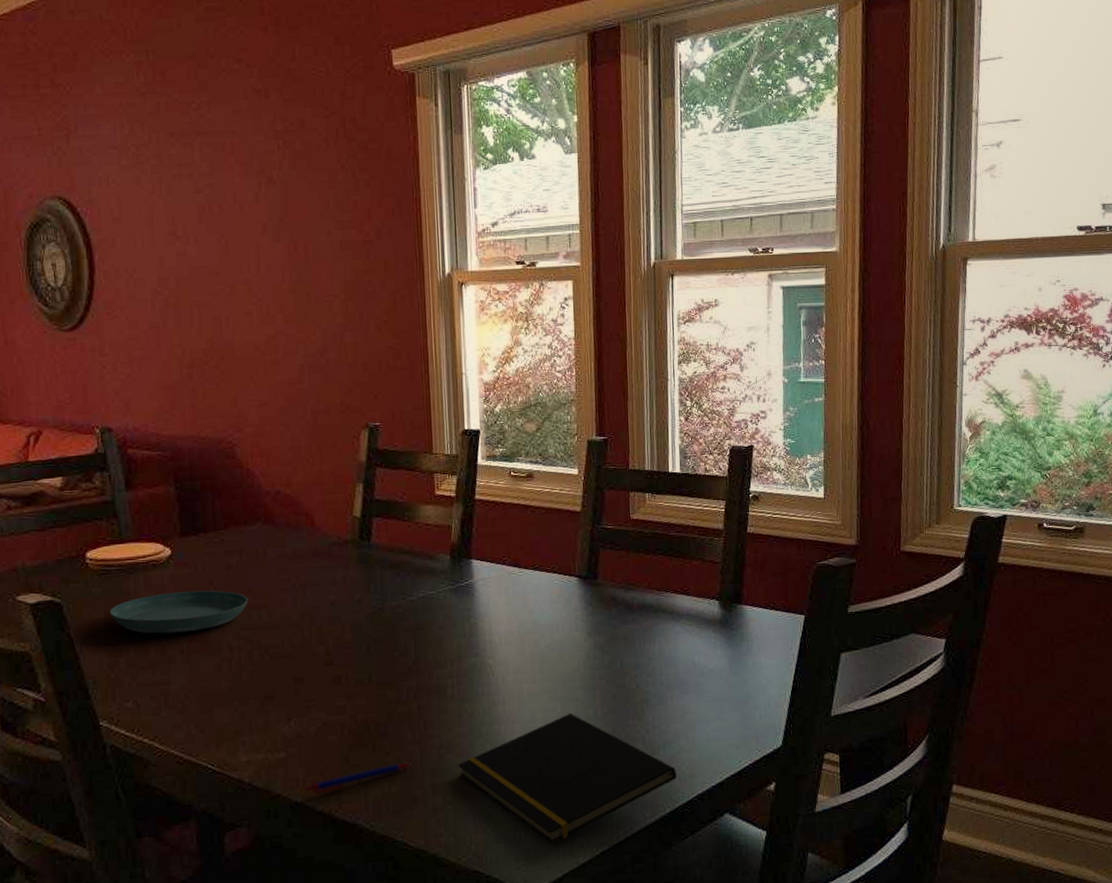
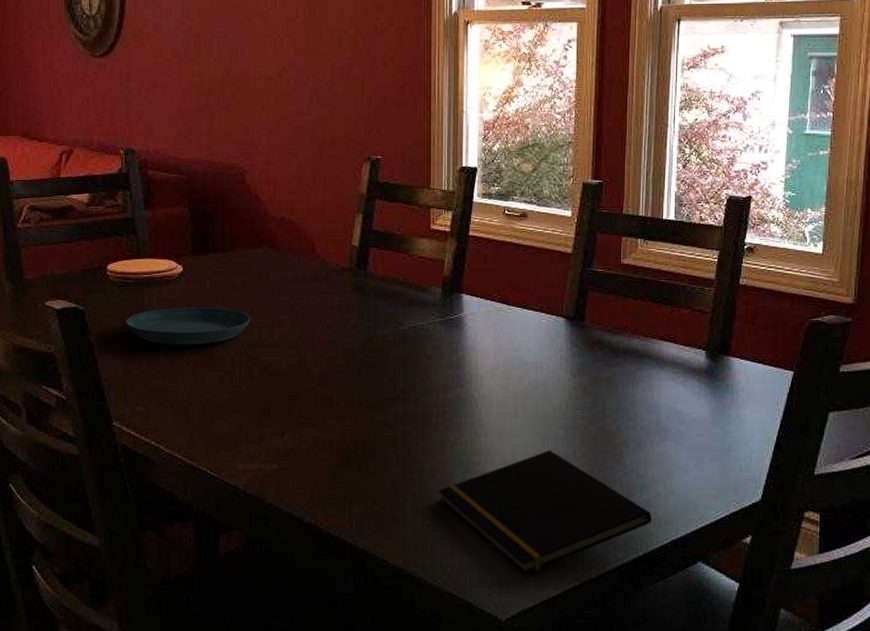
pen: present [305,762,413,794] -> none [294,484,395,506]

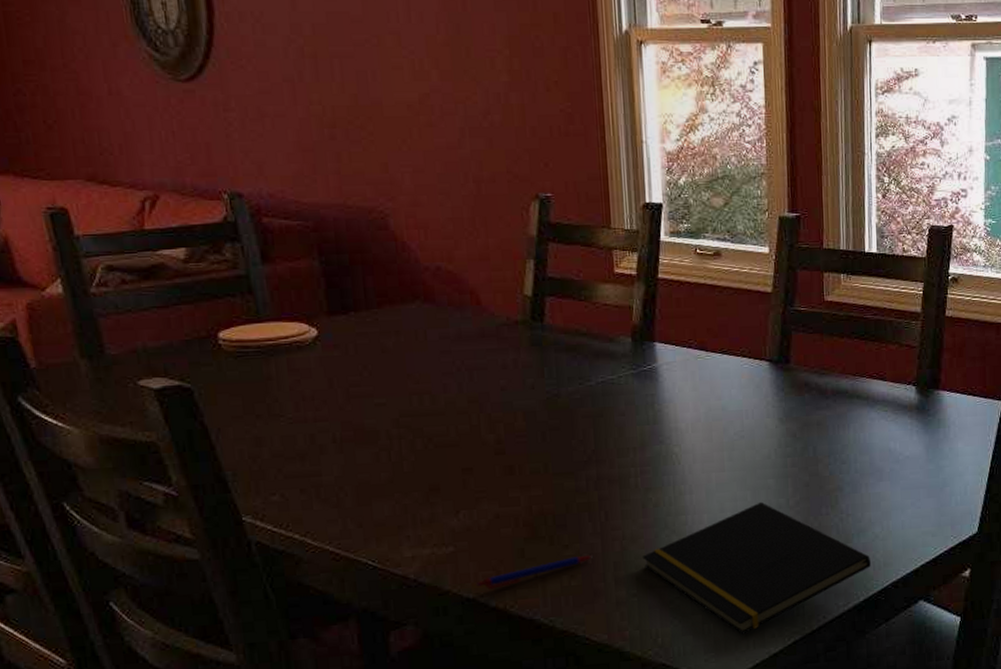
saucer: present [126,307,251,345] -> none [249,374,408,422]
pen: none [294,484,395,506] -> present [477,555,594,589]

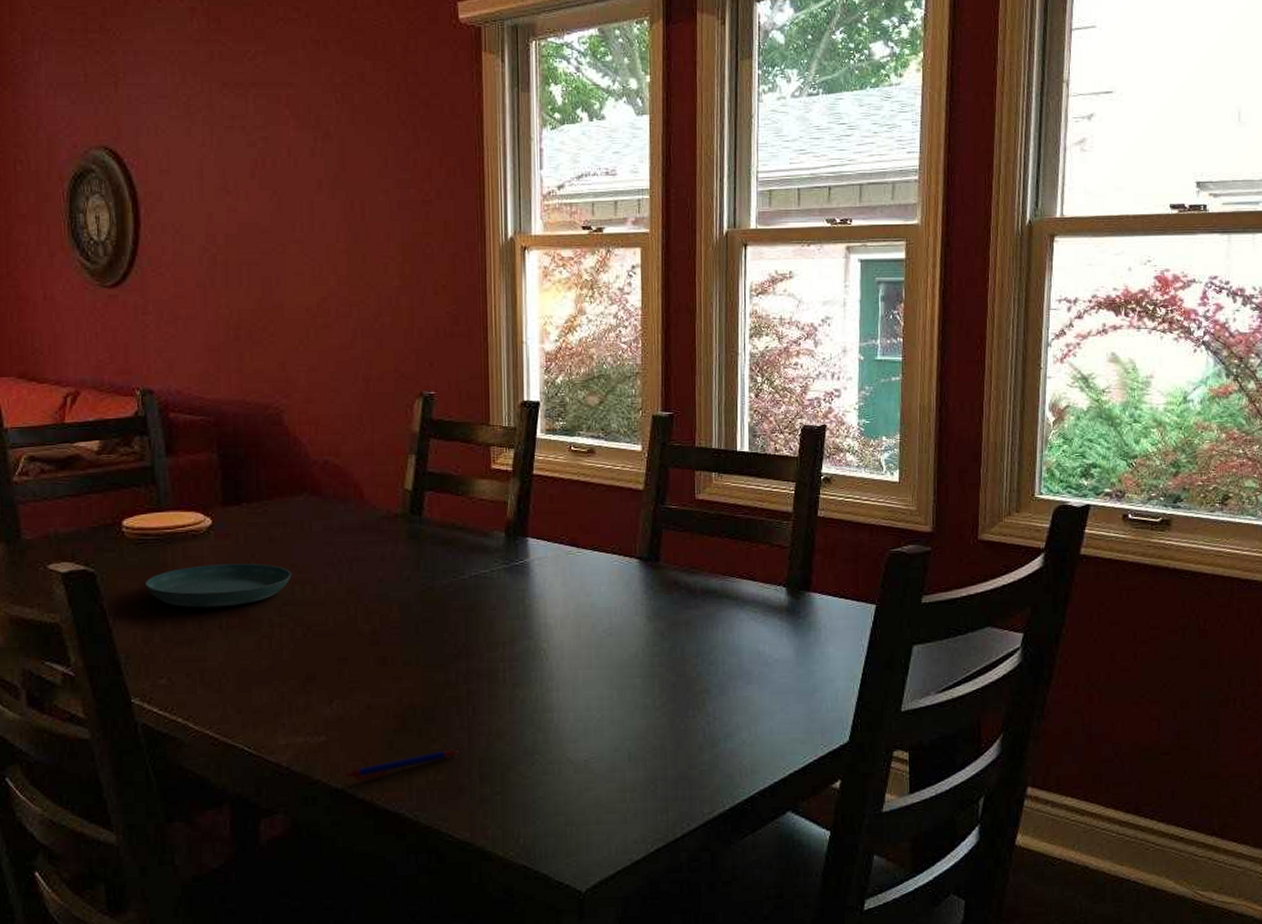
saucer: none [249,374,408,422] -> present [146,563,292,608]
notepad: present [642,501,871,635] -> none [508,701,737,839]

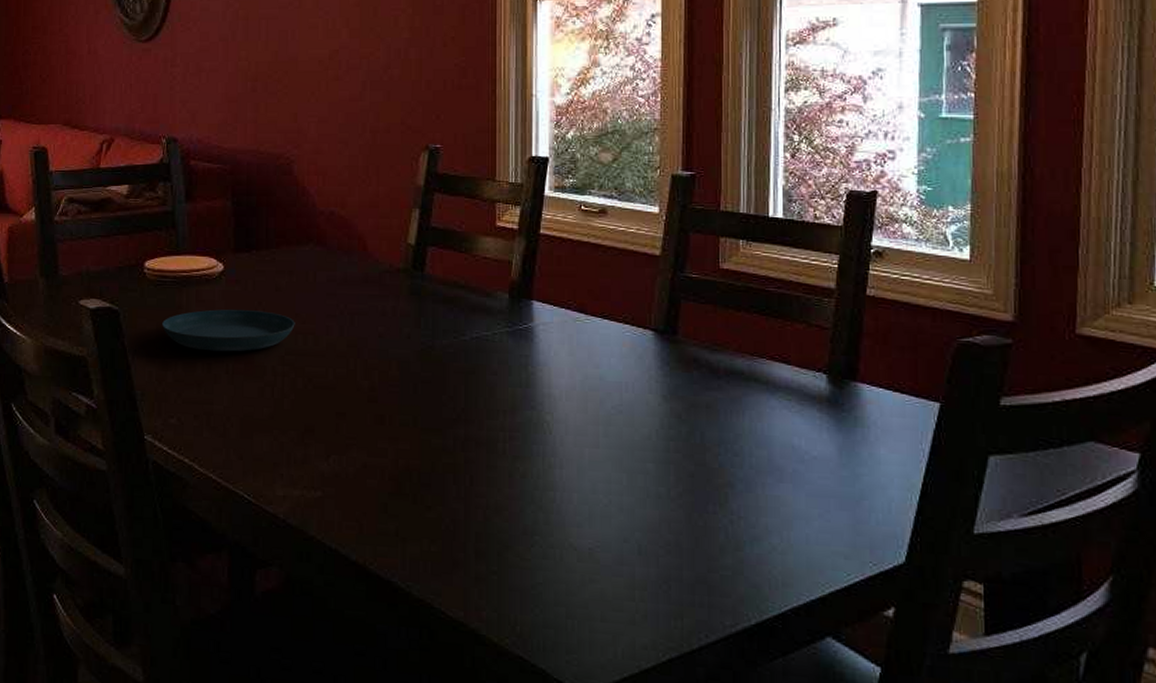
pen: present [346,749,460,781] -> none [340,520,456,542]

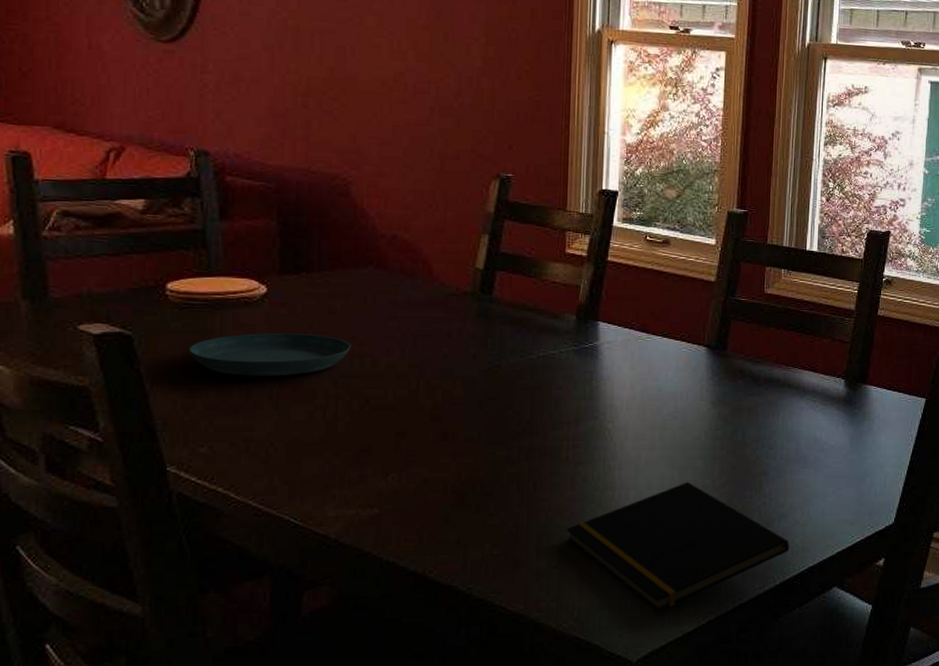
notepad: none [506,487,766,640] -> present [566,481,789,612]

